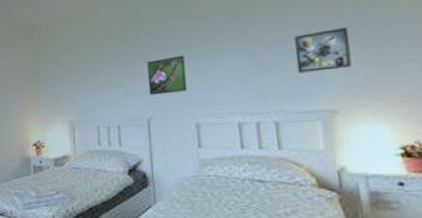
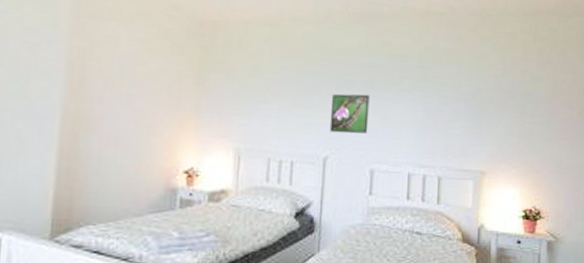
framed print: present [294,27,352,73] -> none [462,96,504,135]

